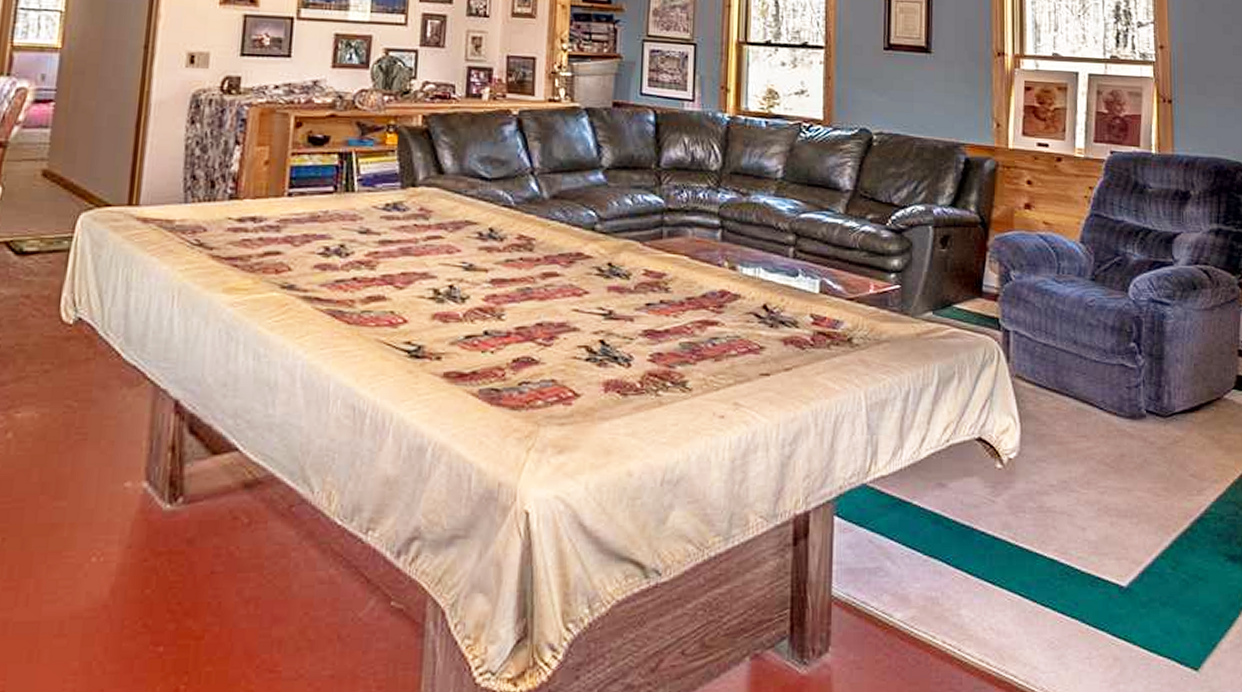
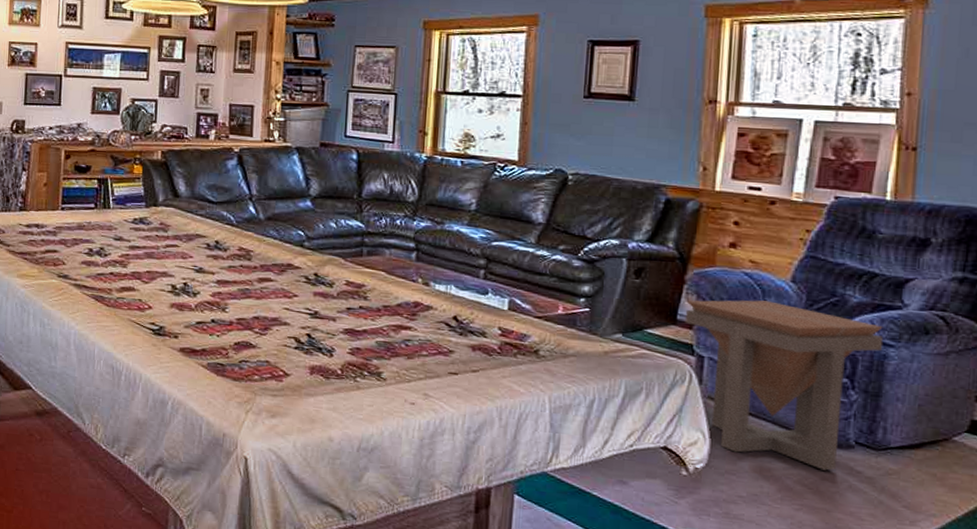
side table: none [990,264,1161,445] -> present [684,300,884,471]

